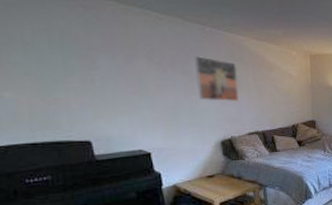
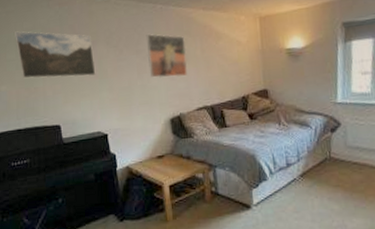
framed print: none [18,29,135,91] -> present [14,31,96,79]

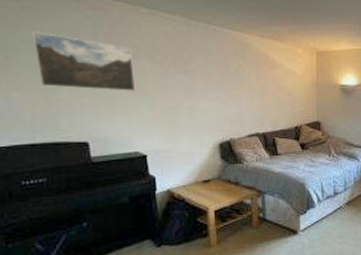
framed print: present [146,33,187,78] -> none [196,55,241,101]

